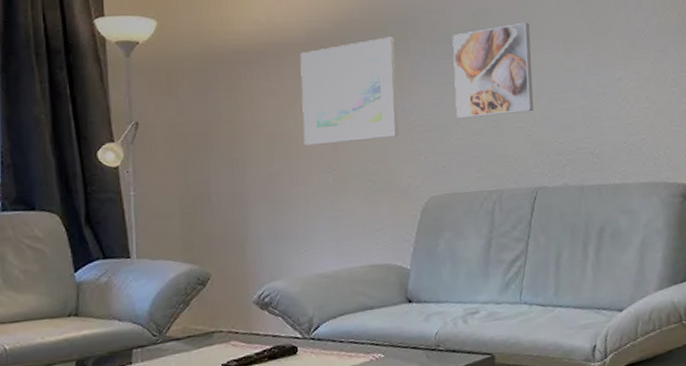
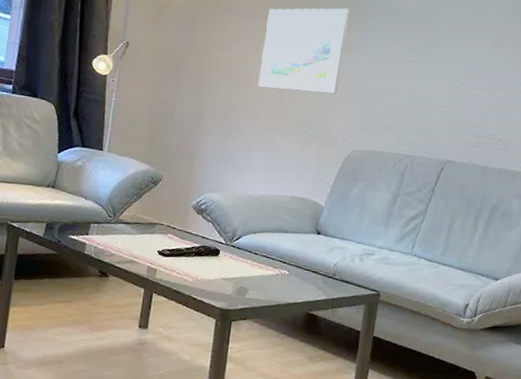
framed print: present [452,22,534,119] -> none [390,16,468,94]

